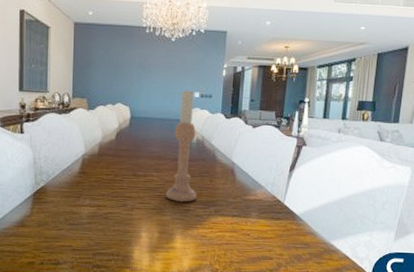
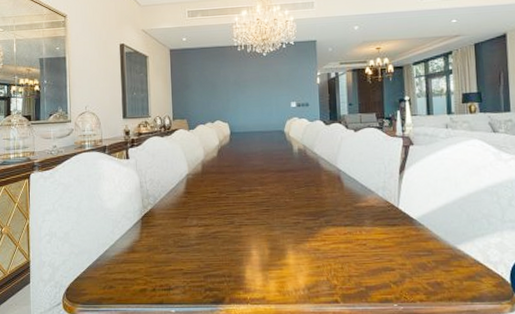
candlestick: present [166,90,197,202] -> none [273,101,306,215]

